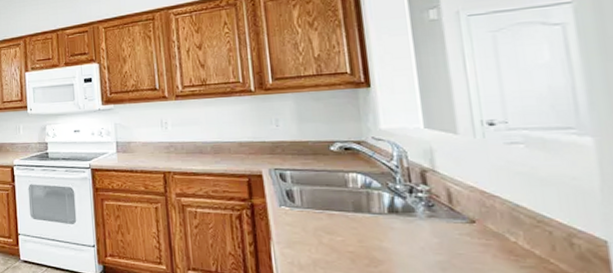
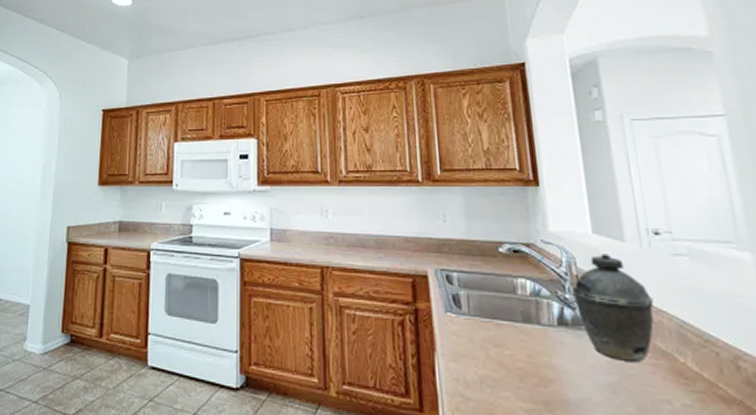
kettle: none [404,146,486,242] -> present [573,253,654,362]

